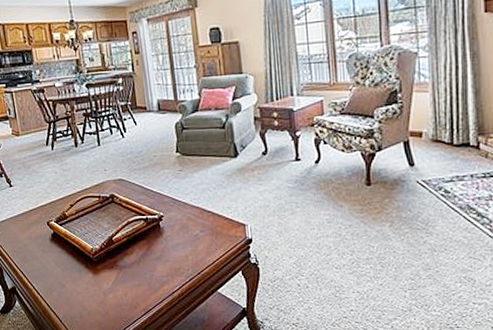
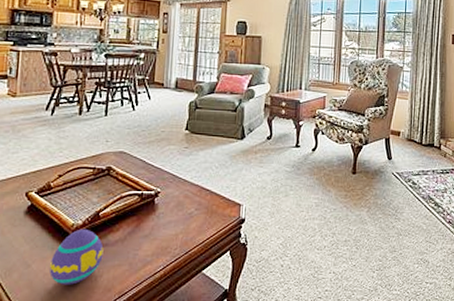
decorative egg: none [80,252,124,302] -> present [50,228,104,285]

